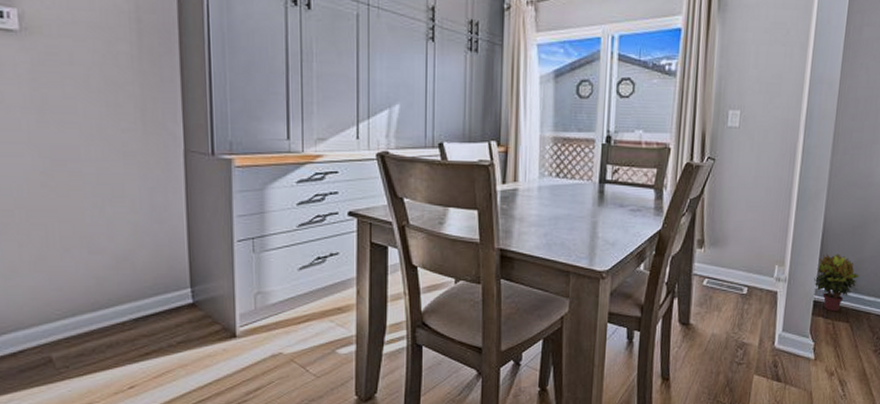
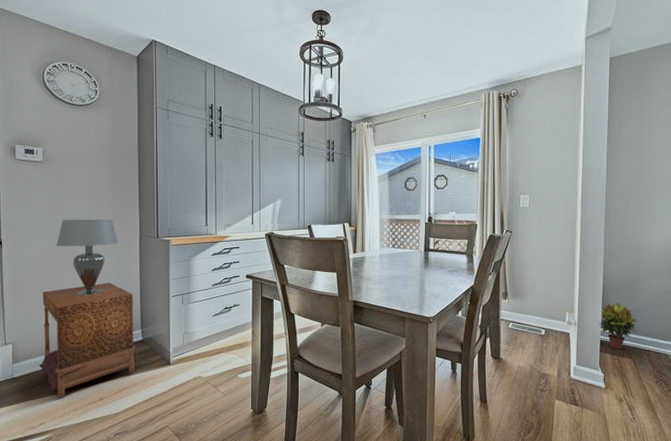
canopy bed: none [31,219,185,387] -> present [39,282,136,399]
table lamp: none [48,123,151,239] -> present [55,219,118,296]

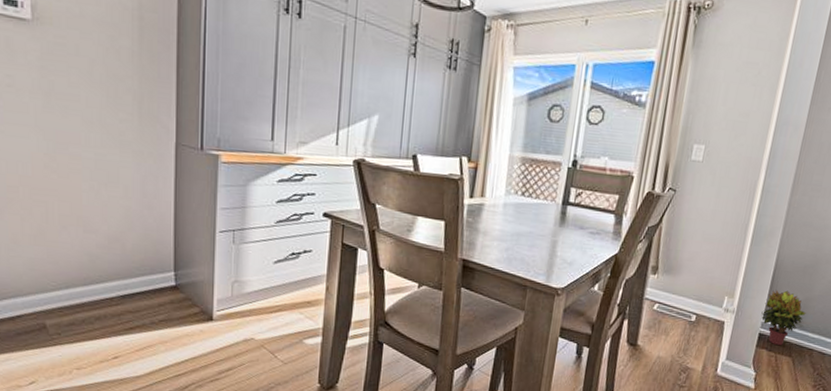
canopy bed: present [39,282,136,399] -> none [28,204,166,353]
table lamp: present [55,219,118,296] -> none [51,109,144,220]

